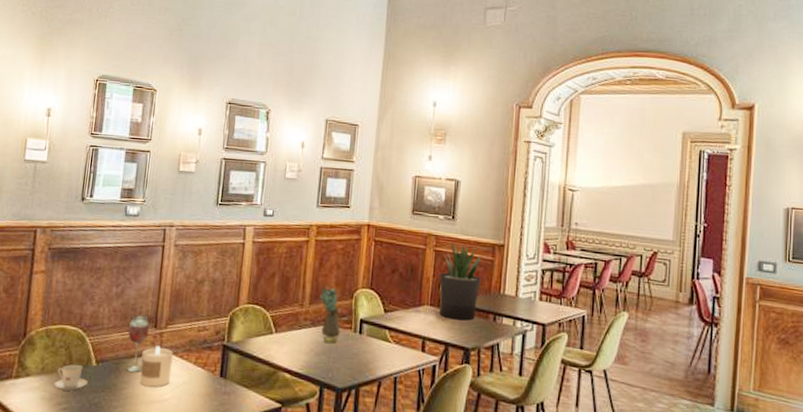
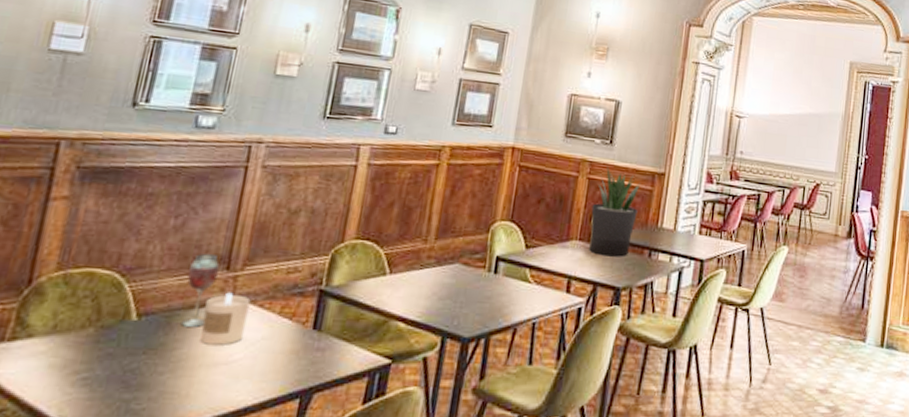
teacup: present [54,365,88,391] -> none [70,320,123,355]
vase: present [319,285,340,344] -> none [447,217,472,286]

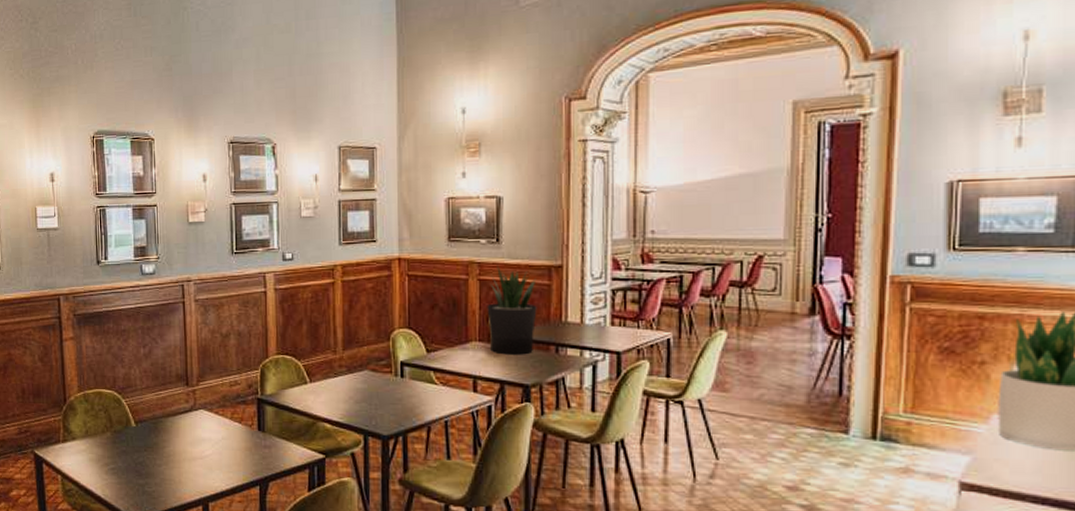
wineglass: present [181,253,221,327] -> none [160,373,182,430]
candle: present [200,292,251,345] -> none [178,403,209,444]

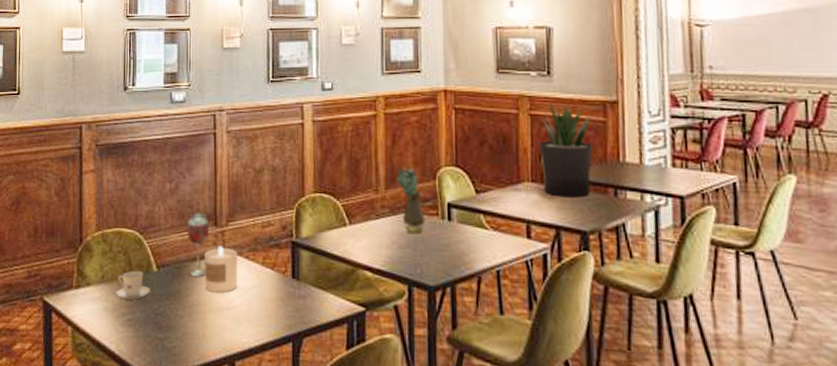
teacup: none [99,427,130,452] -> present [116,271,150,300]
wineglass: none [160,373,182,430] -> present [186,211,210,277]
candle: none [178,403,209,444] -> present [204,245,238,293]
vase: none [353,329,380,390] -> present [396,166,425,235]

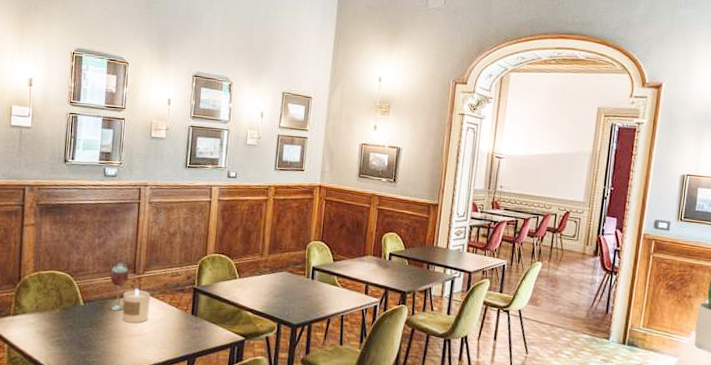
teacup: present [116,271,150,300] -> none [47,304,77,326]
vase: present [396,166,425,235] -> none [277,238,295,288]
planter: present [539,99,593,198] -> none [381,199,419,269]

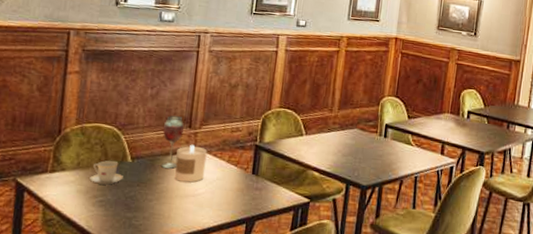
teacup: none [47,304,77,326] -> present [89,160,123,185]

